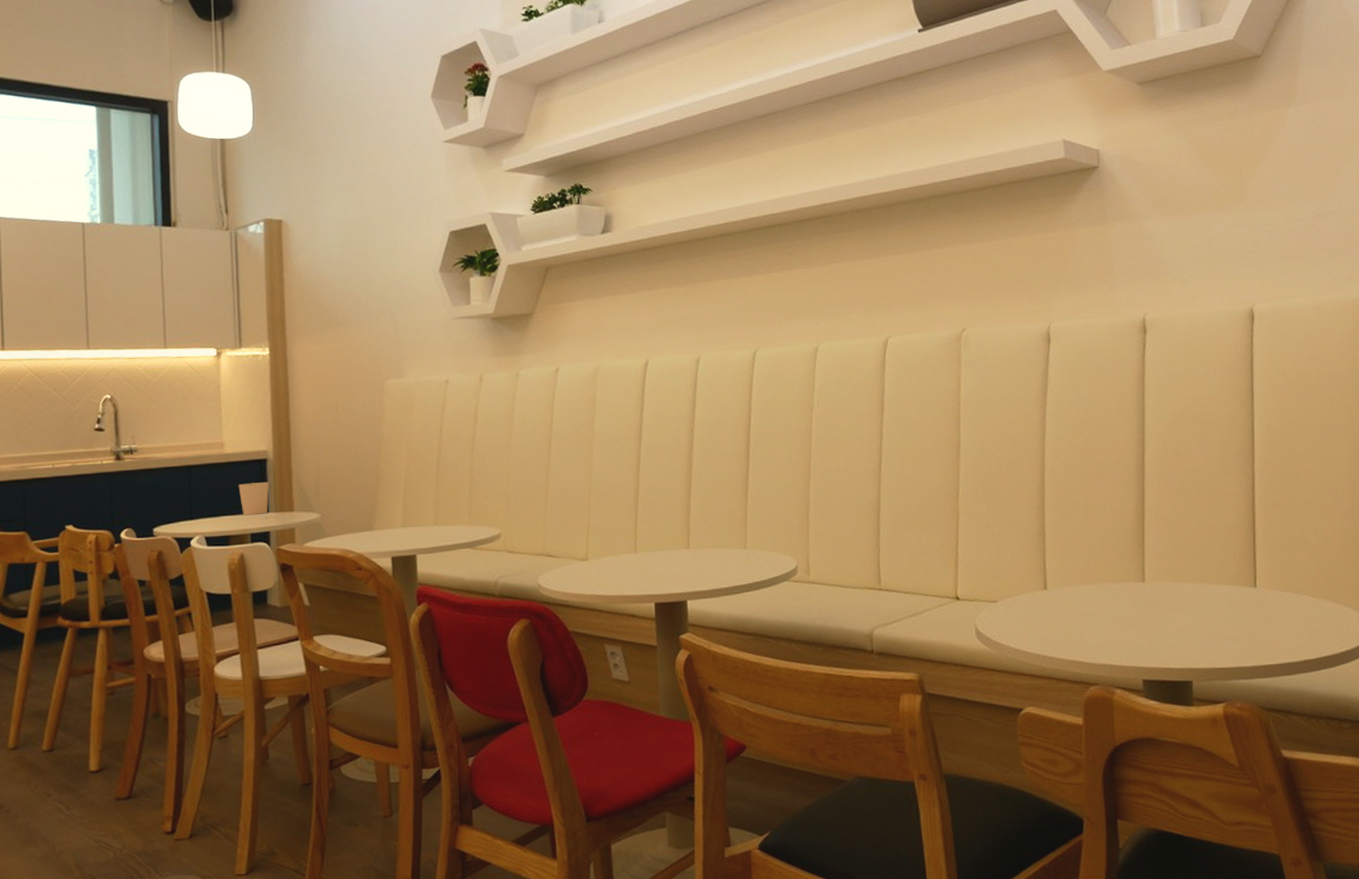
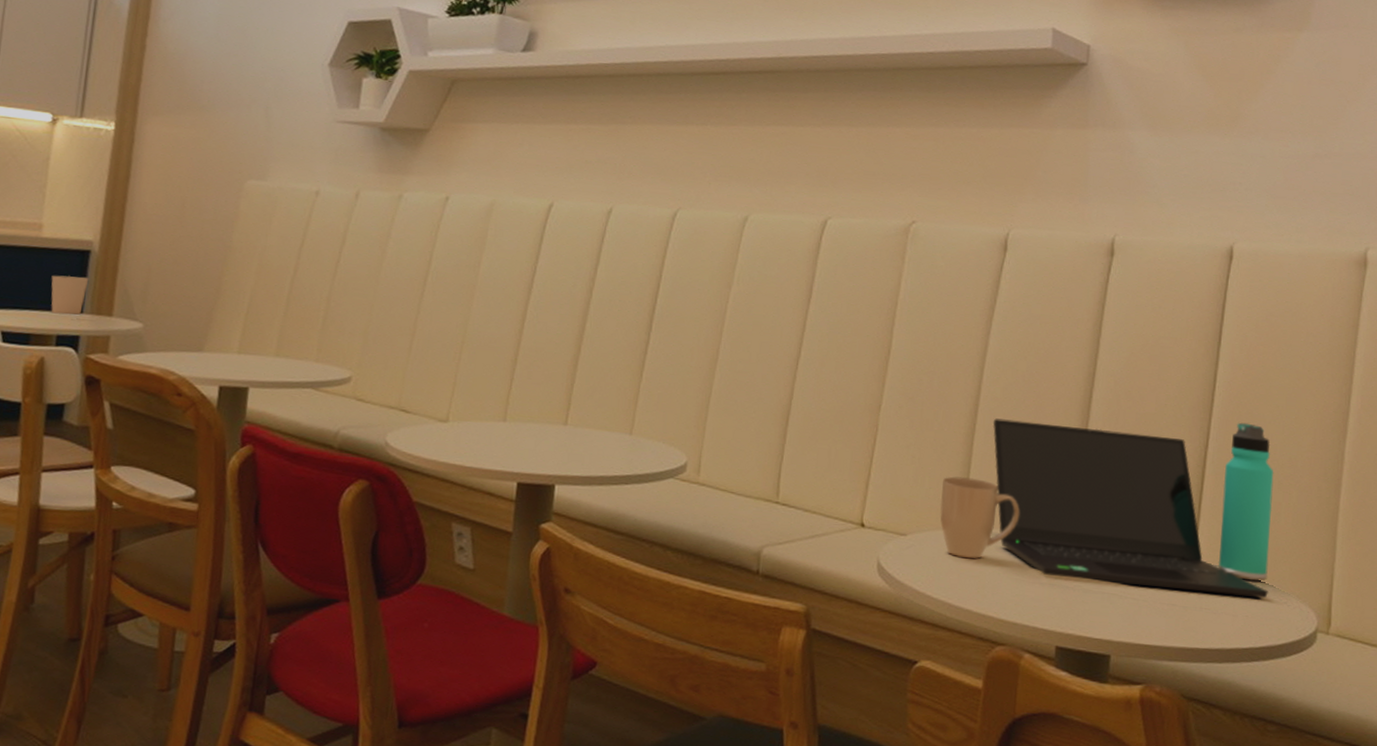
mug: none [1022,544,1094,615] -> present [940,476,1019,559]
laptop: none [1059,484,1327,619] -> present [992,418,1268,598]
thermos bottle: none [1272,462,1325,600] -> present [1218,422,1274,581]

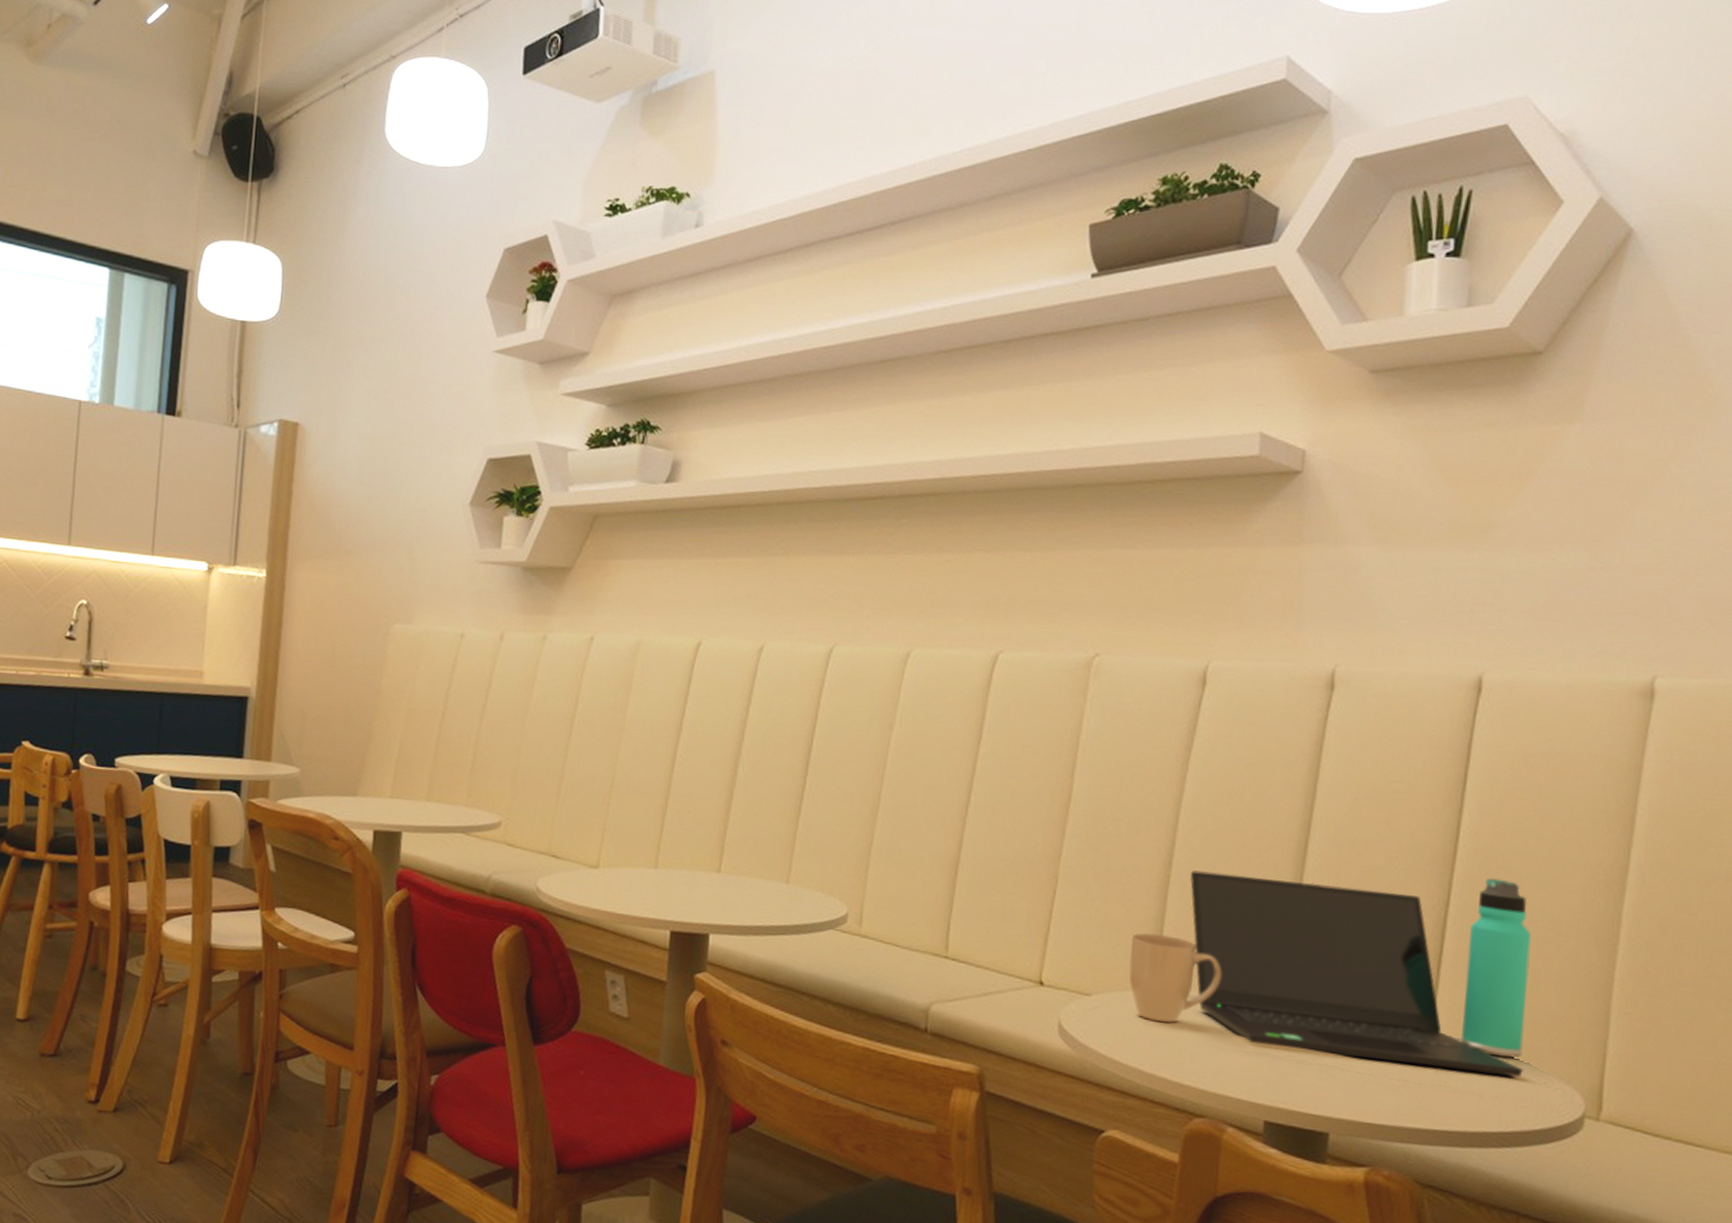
dixie cup: present [51,275,89,315] -> none [213,721,248,761]

